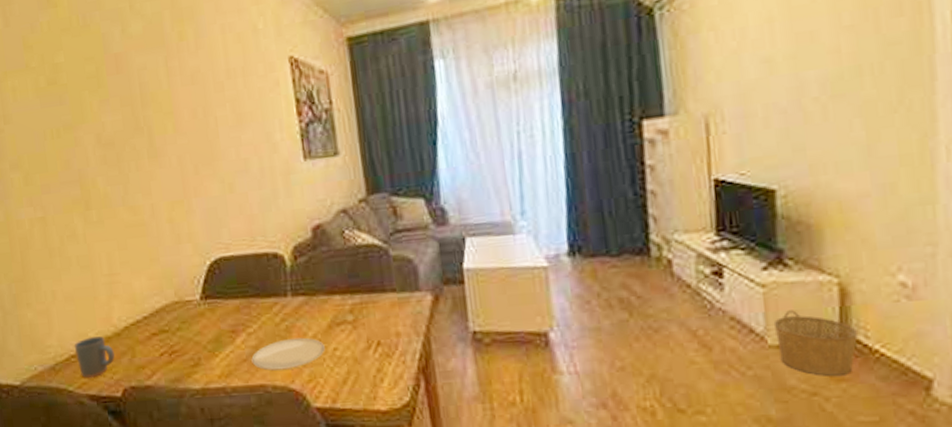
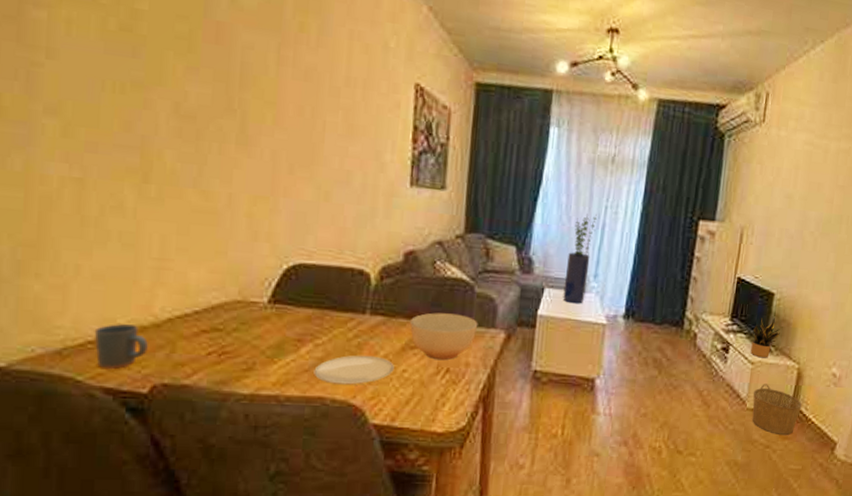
bowl: none [330,281,401,333] -> present [409,312,478,360]
vase: none [484,142,515,250] -> present [563,213,597,304]
potted plant: none [752,221,798,277] -> present [750,317,782,358]

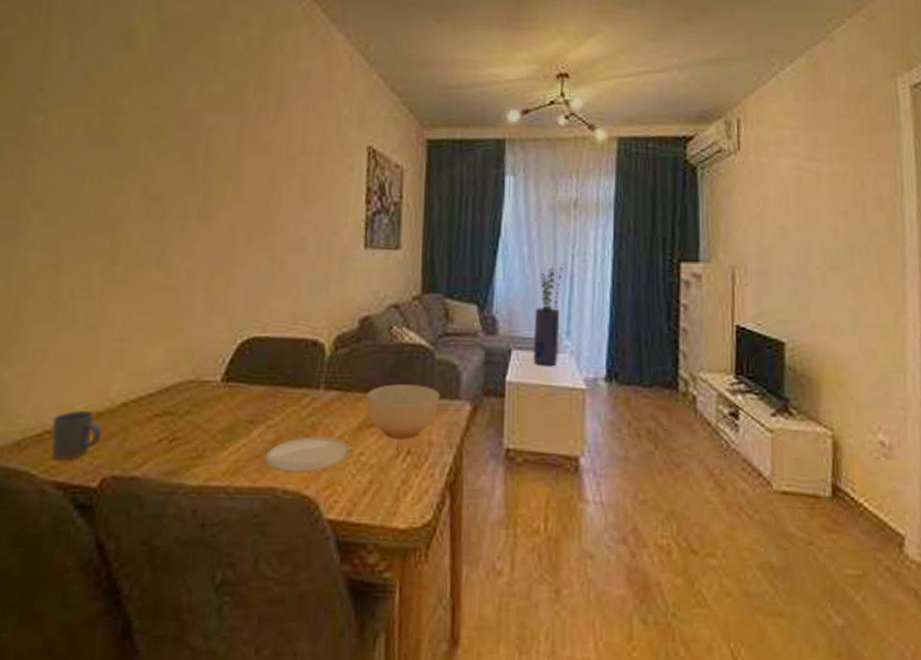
potted plant: present [750,317,782,358] -> none [764,372,802,424]
basket: present [752,384,802,435] -> none [780,457,846,526]

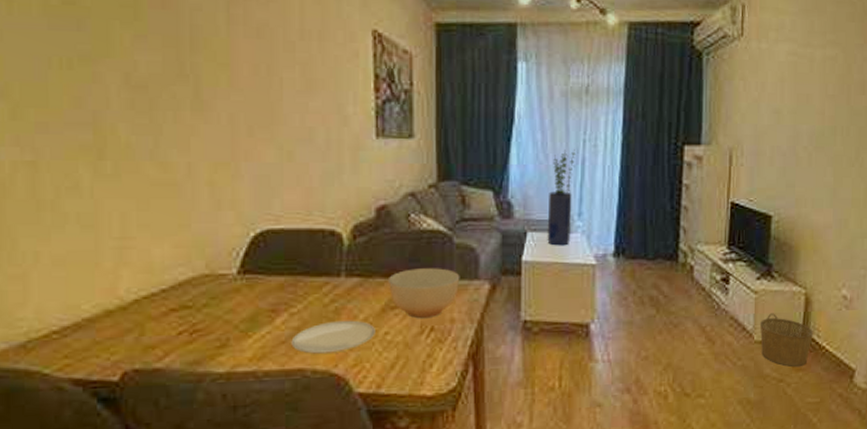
mug: present [51,411,102,460] -> none [58,310,115,358]
basket: none [780,457,846,526] -> present [760,313,813,367]

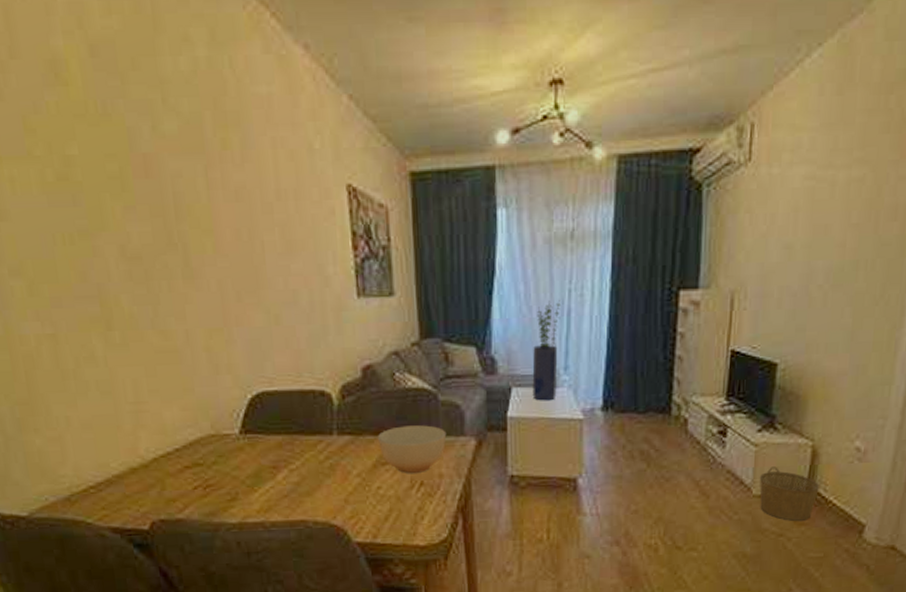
plate: present [291,320,375,355] -> none [293,475,369,508]

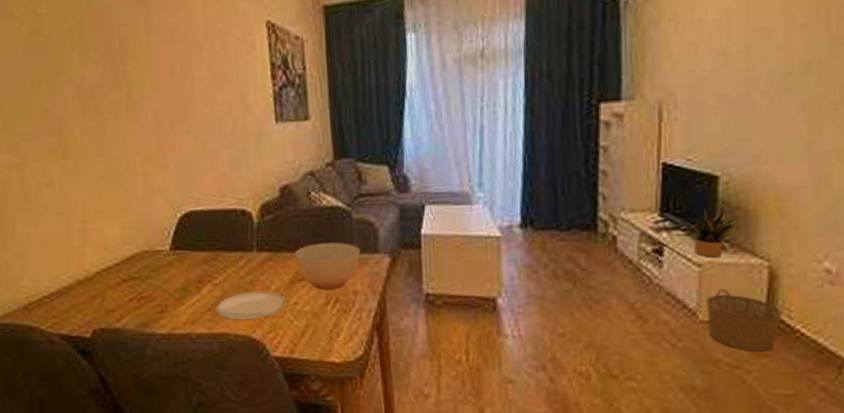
plate: none [293,475,369,508] -> present [216,291,286,321]
vase: present [532,299,560,401] -> none [445,116,473,218]
potted plant: none [753,391,789,438] -> present [693,206,736,258]

